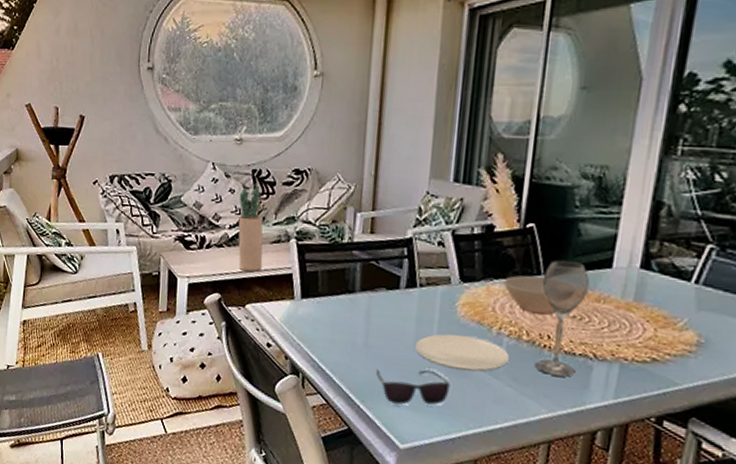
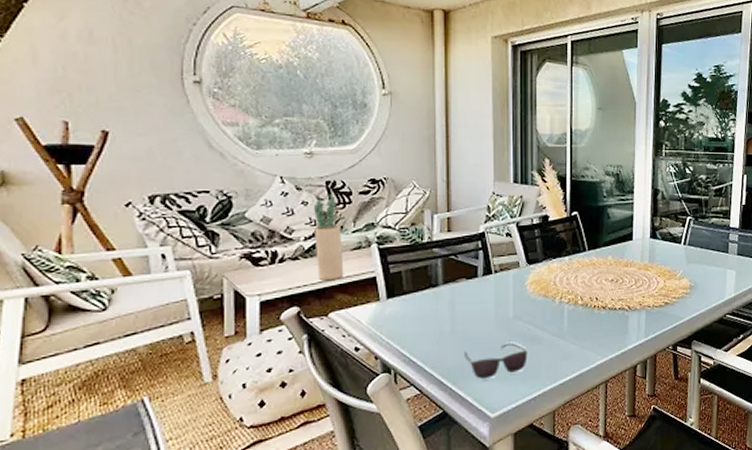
plate: present [414,334,510,372] -> none [495,308,571,338]
bowl: present [504,275,555,316] -> none [560,252,599,283]
wineglass: present [534,259,590,377] -> none [587,237,620,328]

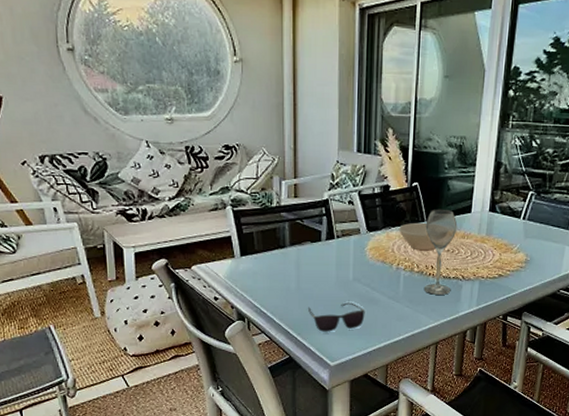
vase: present [314,190,344,281] -> none [176,154,204,238]
bowl: none [560,252,599,283] -> present [399,222,435,252]
wineglass: none [587,237,620,328] -> present [423,209,458,295]

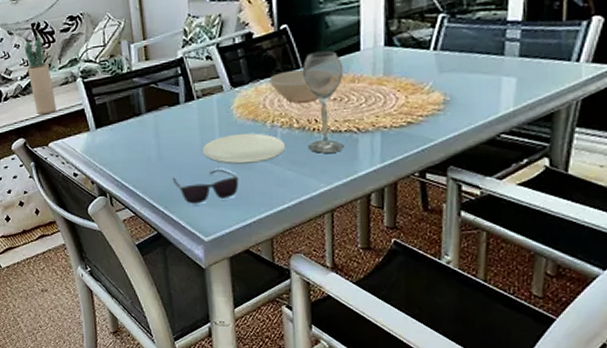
vase: none [176,154,204,238] -> present [25,31,57,115]
plate: none [336,272,407,299] -> present [202,133,286,164]

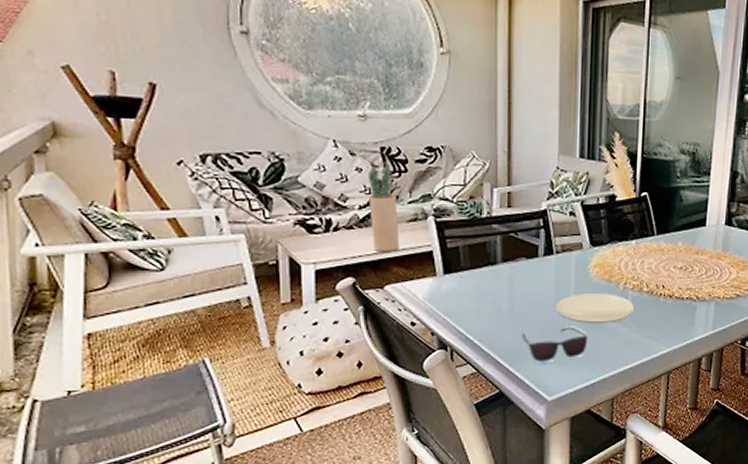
bowl: present [269,69,318,104] -> none [626,236,667,270]
wineglass: present [302,50,344,153] -> none [654,221,691,318]

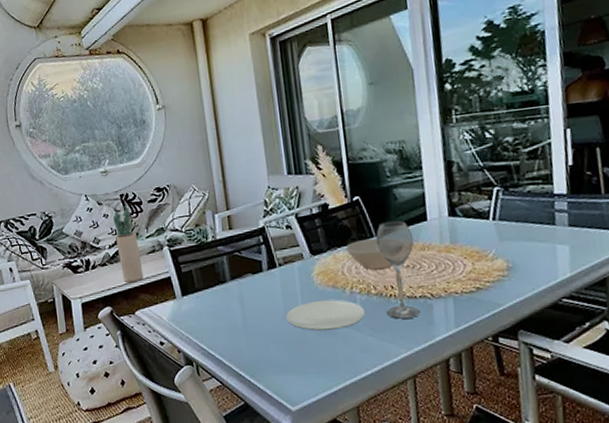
sunglasses: present [522,327,588,362] -> none [258,336,323,372]
bowl: none [626,236,667,270] -> present [346,238,392,271]
wineglass: none [654,221,691,318] -> present [375,220,420,319]

